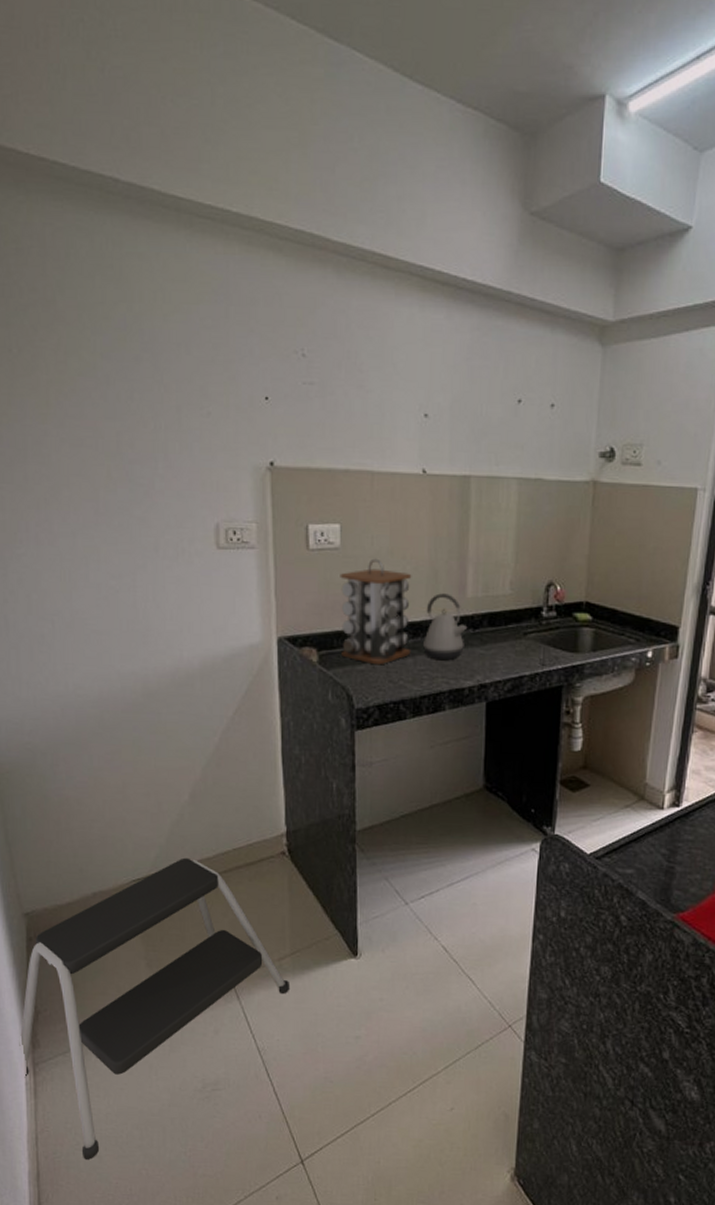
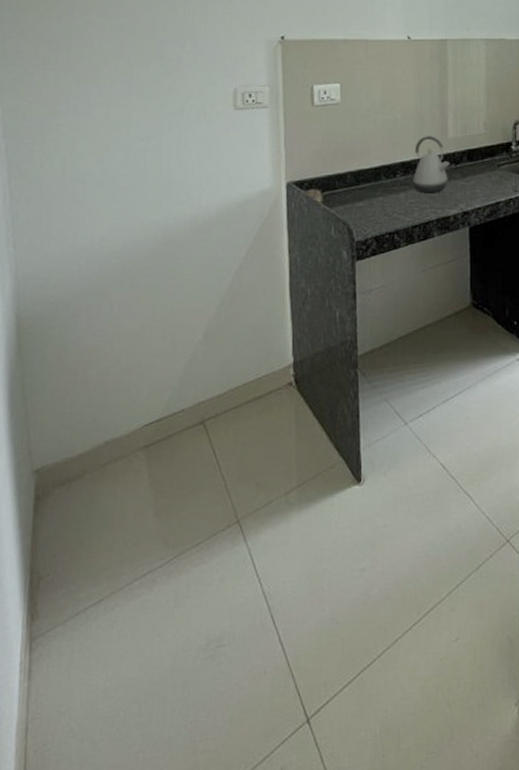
step stool: present [19,857,289,1160] -> none [17,397,295,748]
spice rack: present [340,558,412,665] -> none [340,110,403,201]

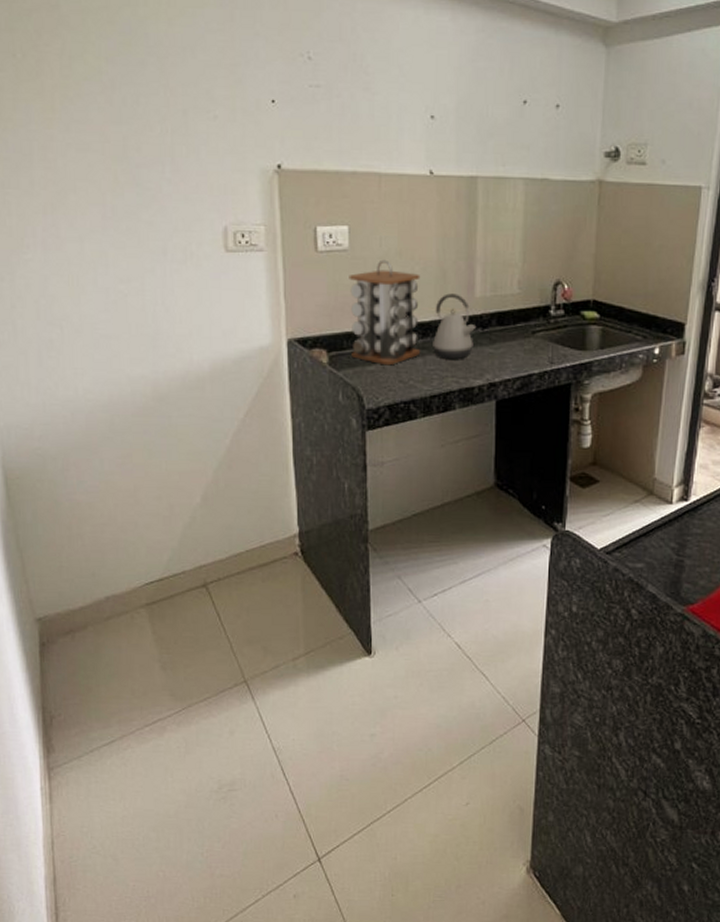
spice rack: none [340,110,403,201] -> present [349,259,421,366]

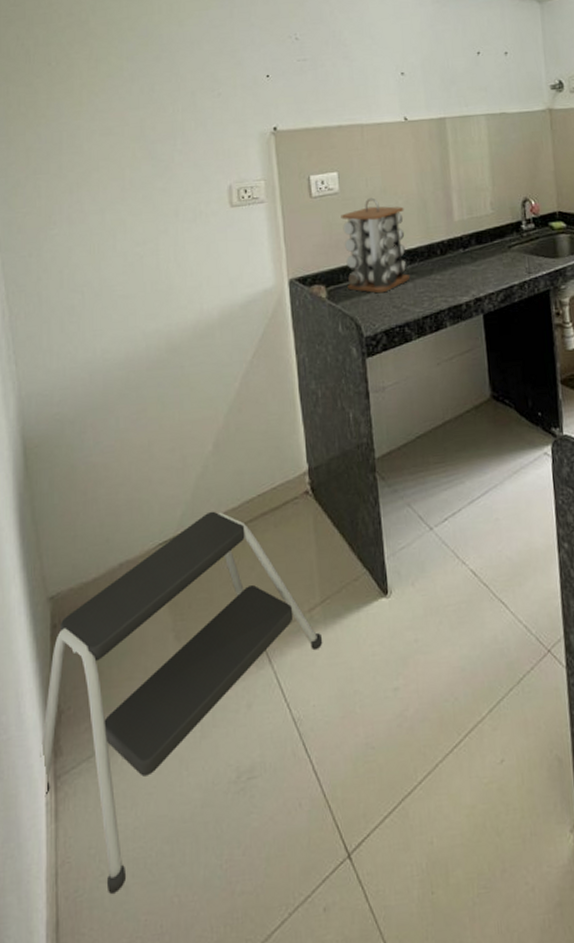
step stool: none [33,560,304,863] -> present [40,511,322,894]
kettle: present [433,293,477,360] -> none [419,220,458,281]

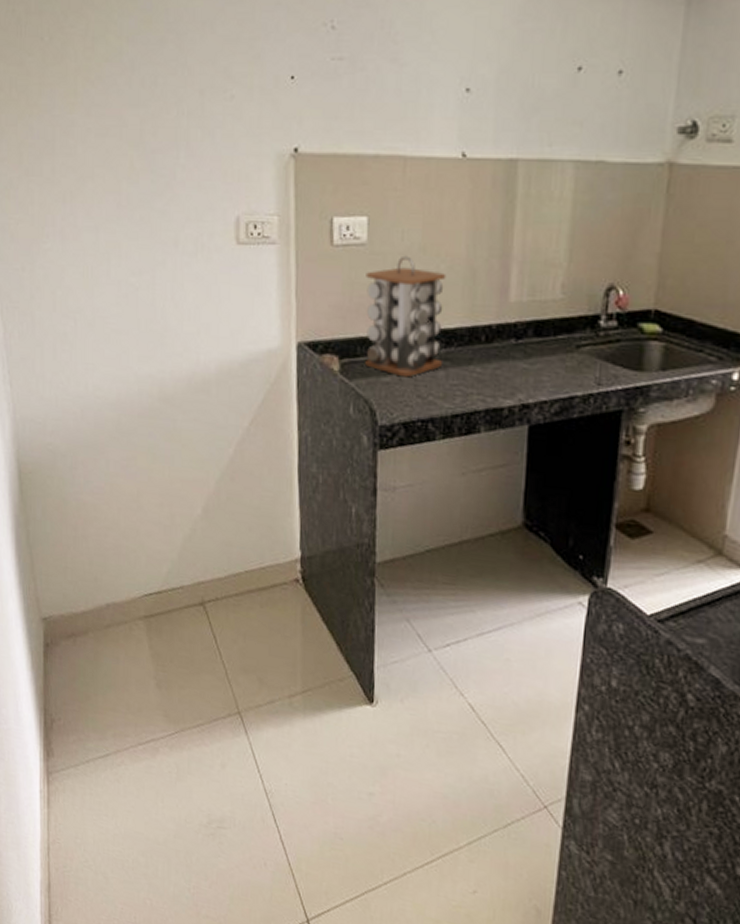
step stool: present [40,511,322,894] -> none [35,575,299,879]

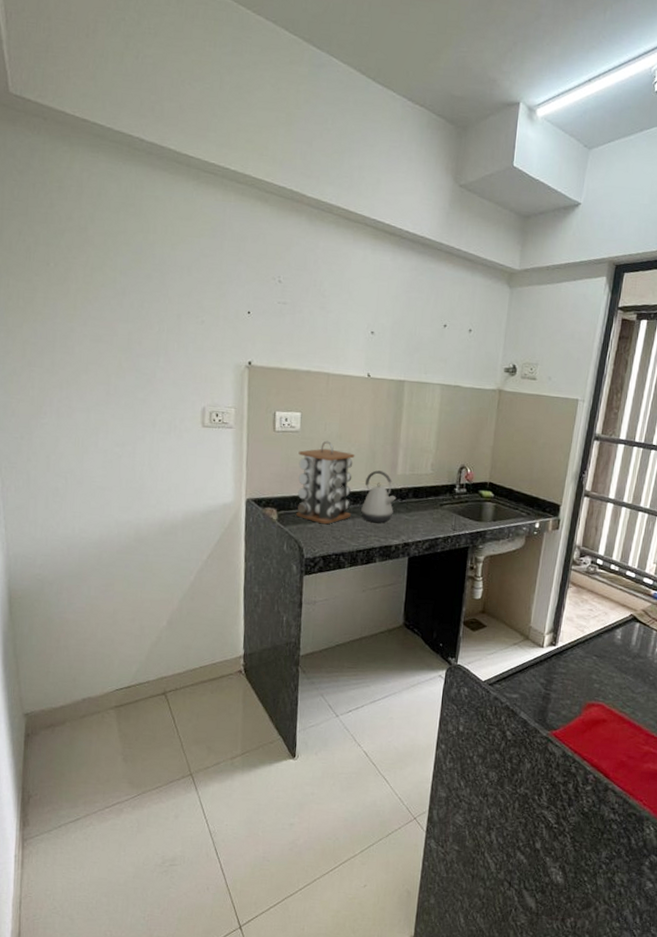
kettle: none [457,296,509,375] -> present [361,470,397,523]

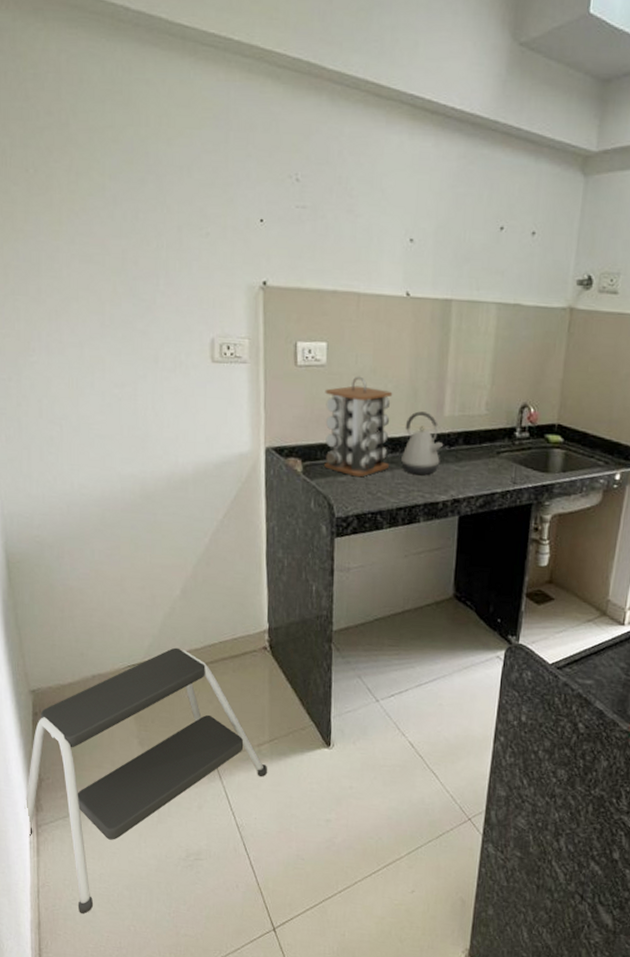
step stool: none [12,672,239,922] -> present [24,647,267,914]

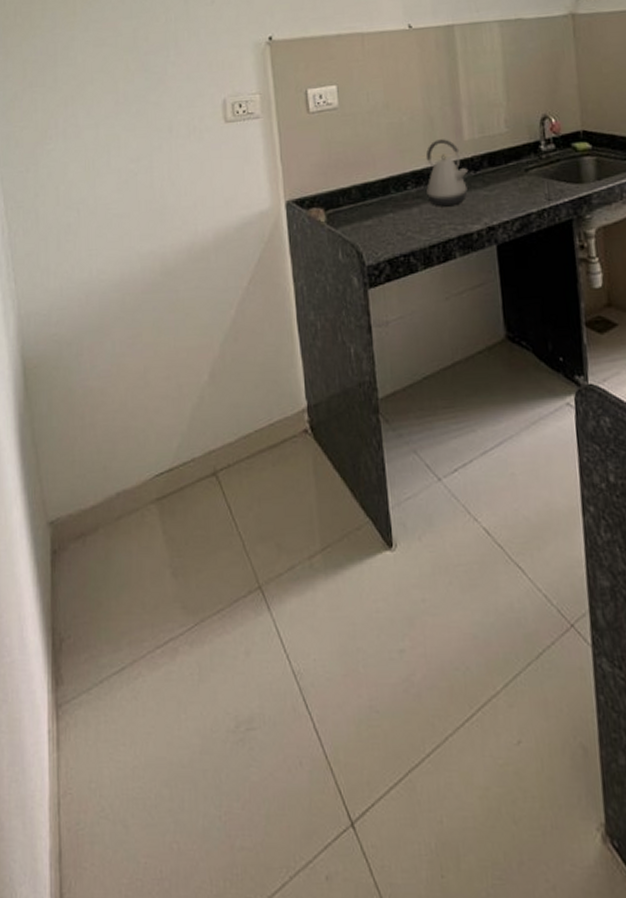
step stool: present [24,647,267,914] -> none [42,444,323,831]
spice rack: present [324,376,393,477] -> none [340,113,416,219]

